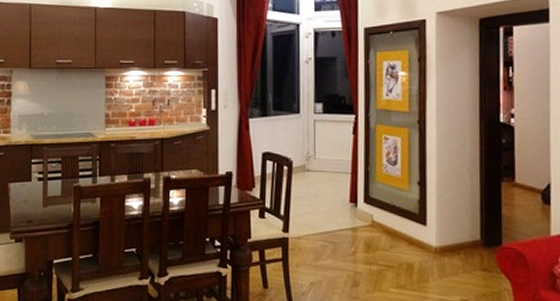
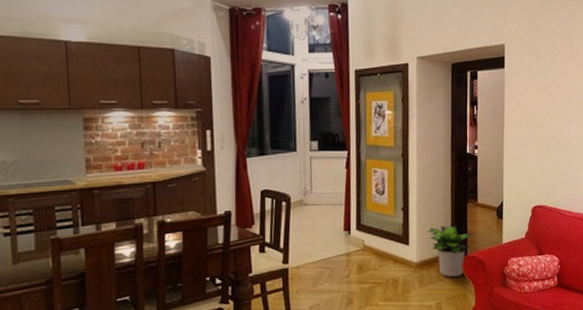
potted plant: none [450,206,511,271] -> present [427,225,474,278]

